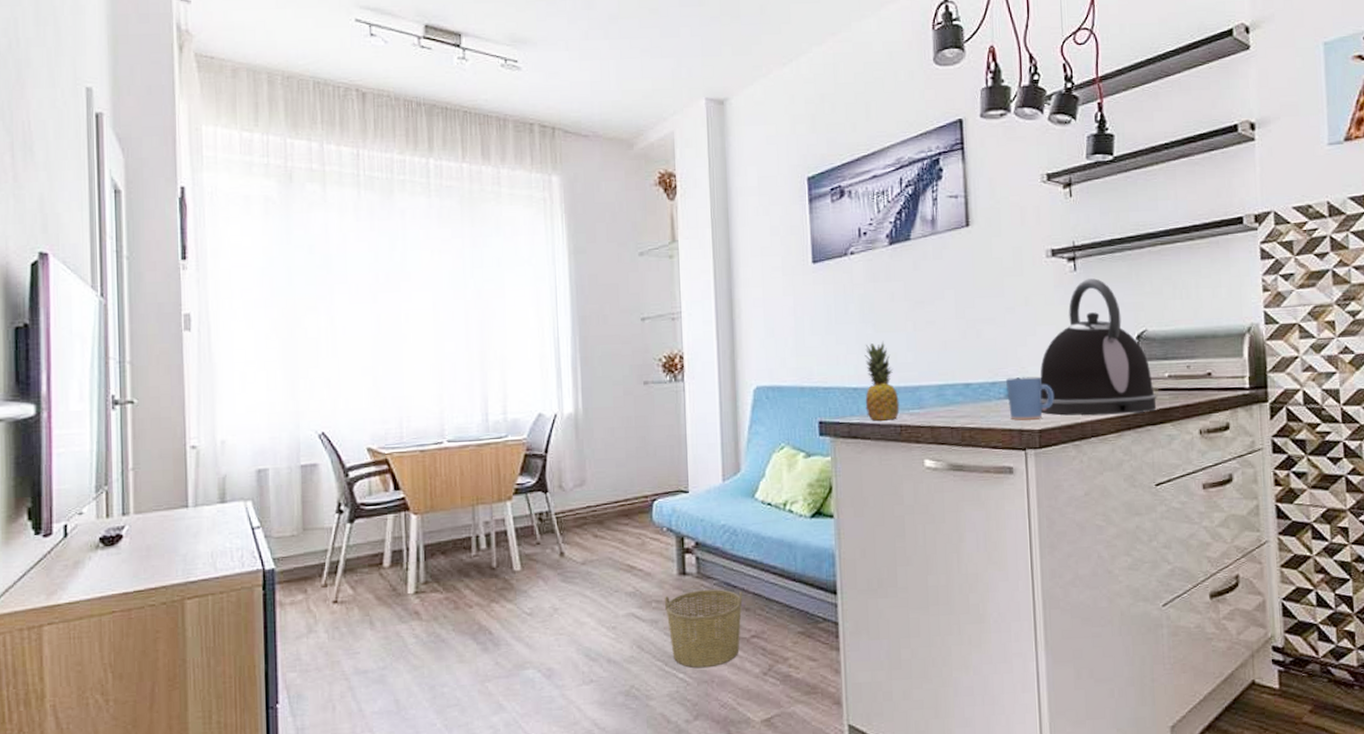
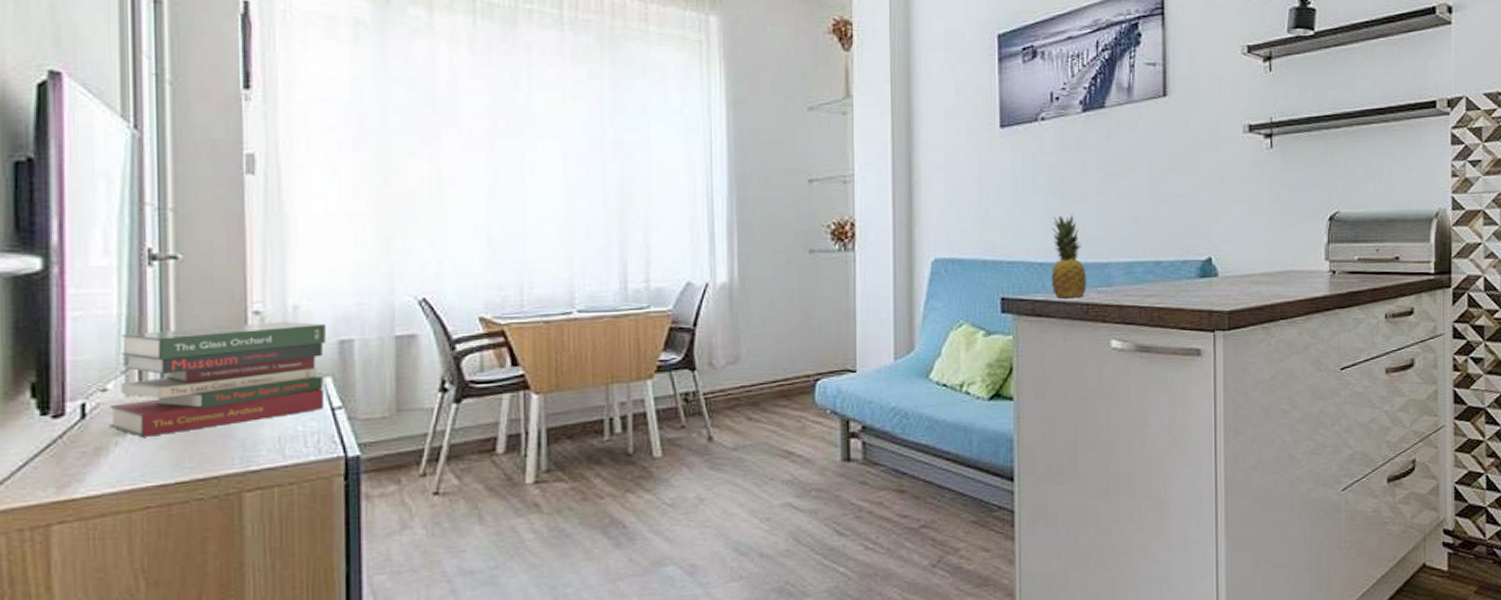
books: none [84,454,247,553] -> present [109,321,326,437]
basket: present [665,589,743,669] -> none [826,476,912,562]
mug: present [1006,376,1055,420] -> none [1198,256,1245,301]
kettle: present [1040,278,1158,415] -> none [1231,157,1346,297]

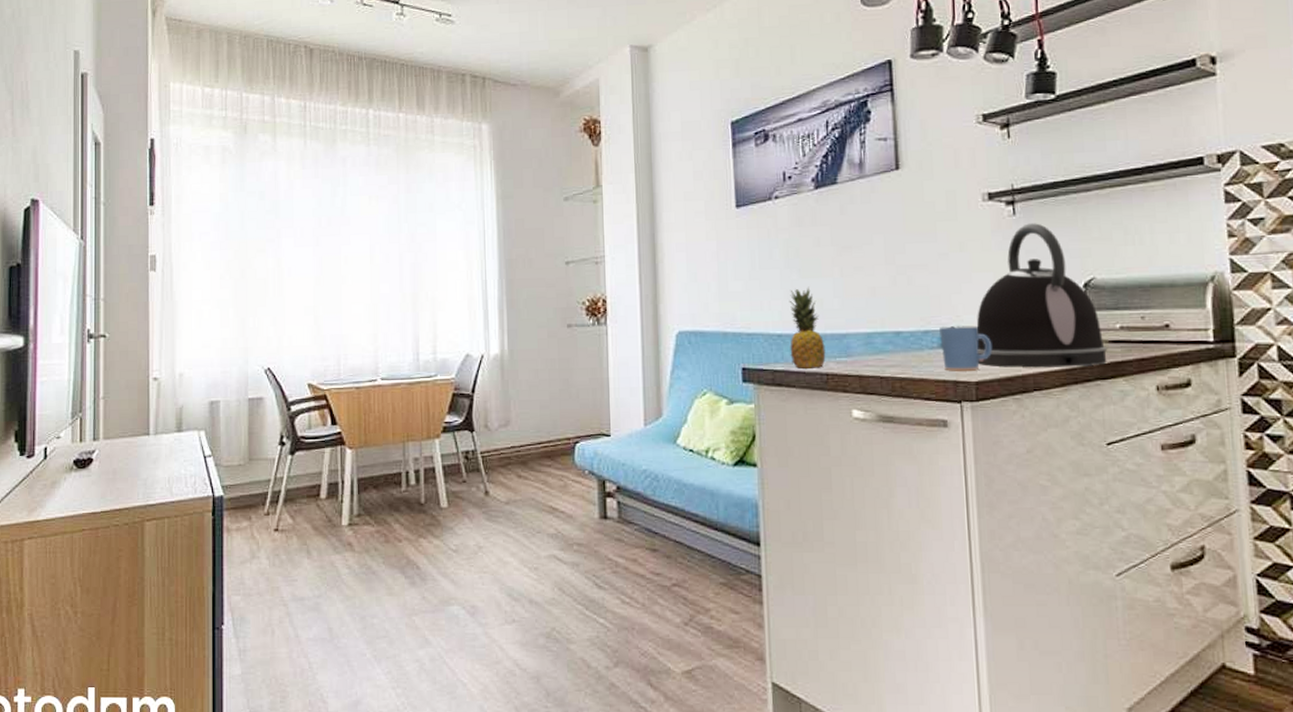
books: present [109,321,326,437] -> none [61,386,201,475]
mug: none [1198,256,1245,301] -> present [939,325,993,371]
kettle: none [1231,157,1346,297] -> present [976,223,1108,367]

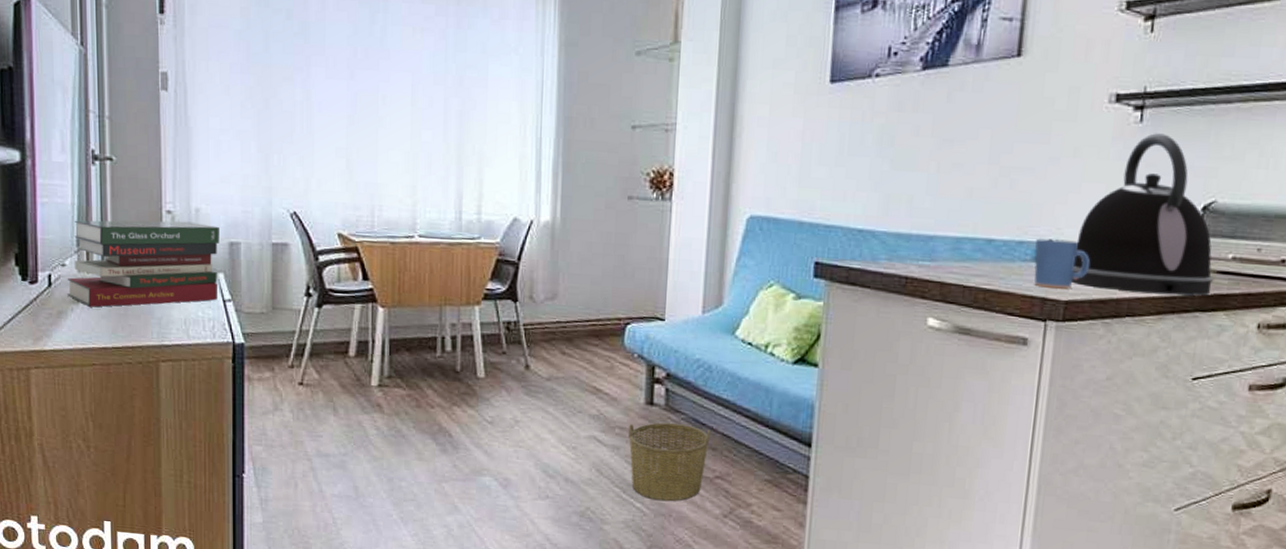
books: none [61,386,201,475] -> present [67,220,219,307]
basket: none [586,534,664,615] -> present [629,422,711,502]
fruit: present [789,286,826,370] -> none [869,180,909,271]

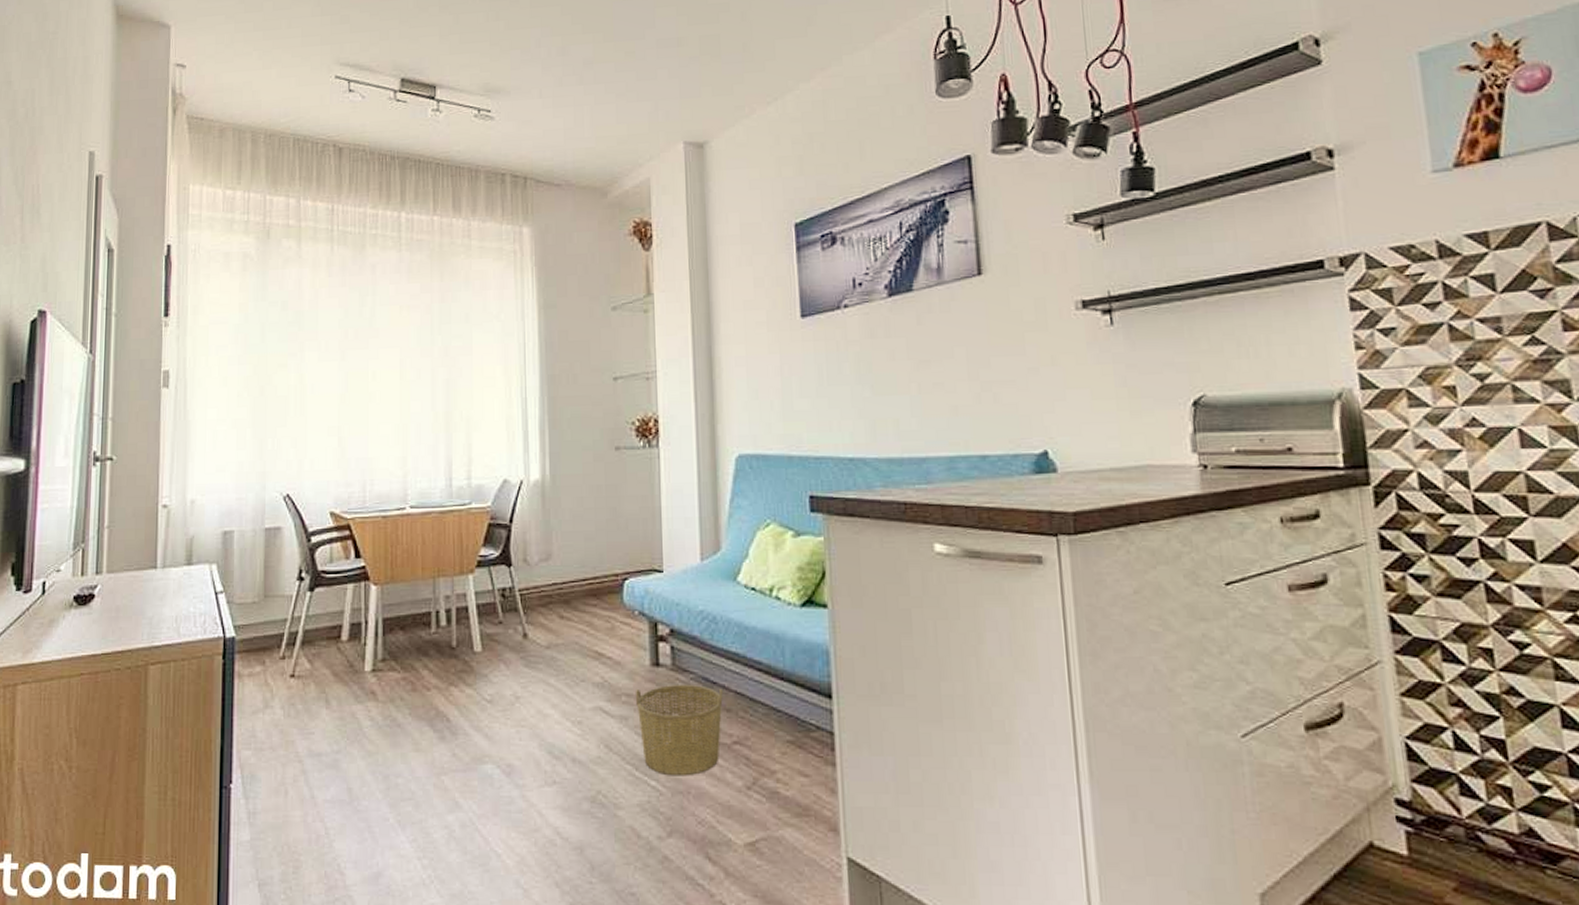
books: present [67,220,219,307] -> none [60,514,213,612]
mug: present [1033,238,1091,289] -> none [1031,449,1092,500]
kettle: present [1070,133,1214,296] -> none [1072,334,1223,496]

